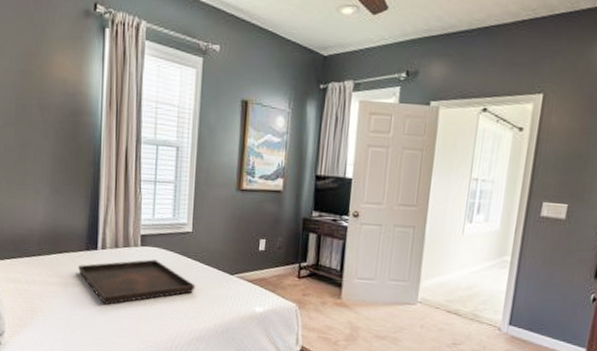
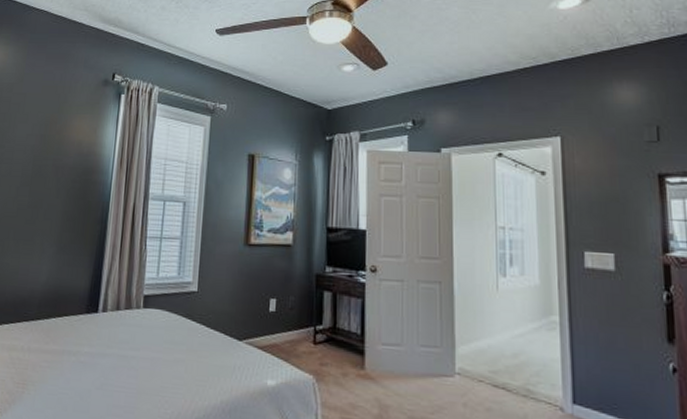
serving tray: present [78,259,196,305] -> none [76,323,200,377]

